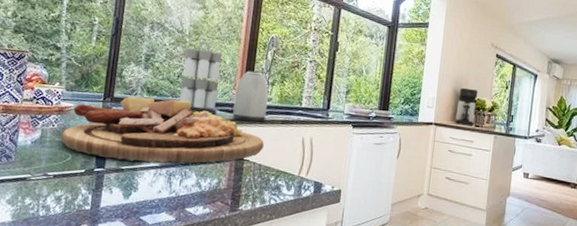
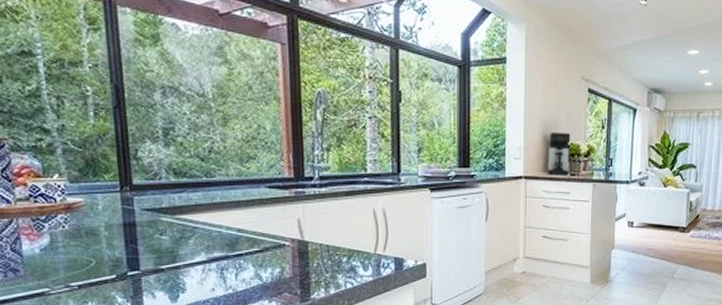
food platter: present [61,96,264,164] -> none [76,179,329,259]
spice rack: present [180,41,223,115] -> none [211,105,266,194]
kettle: present [232,71,269,122] -> none [284,136,326,196]

